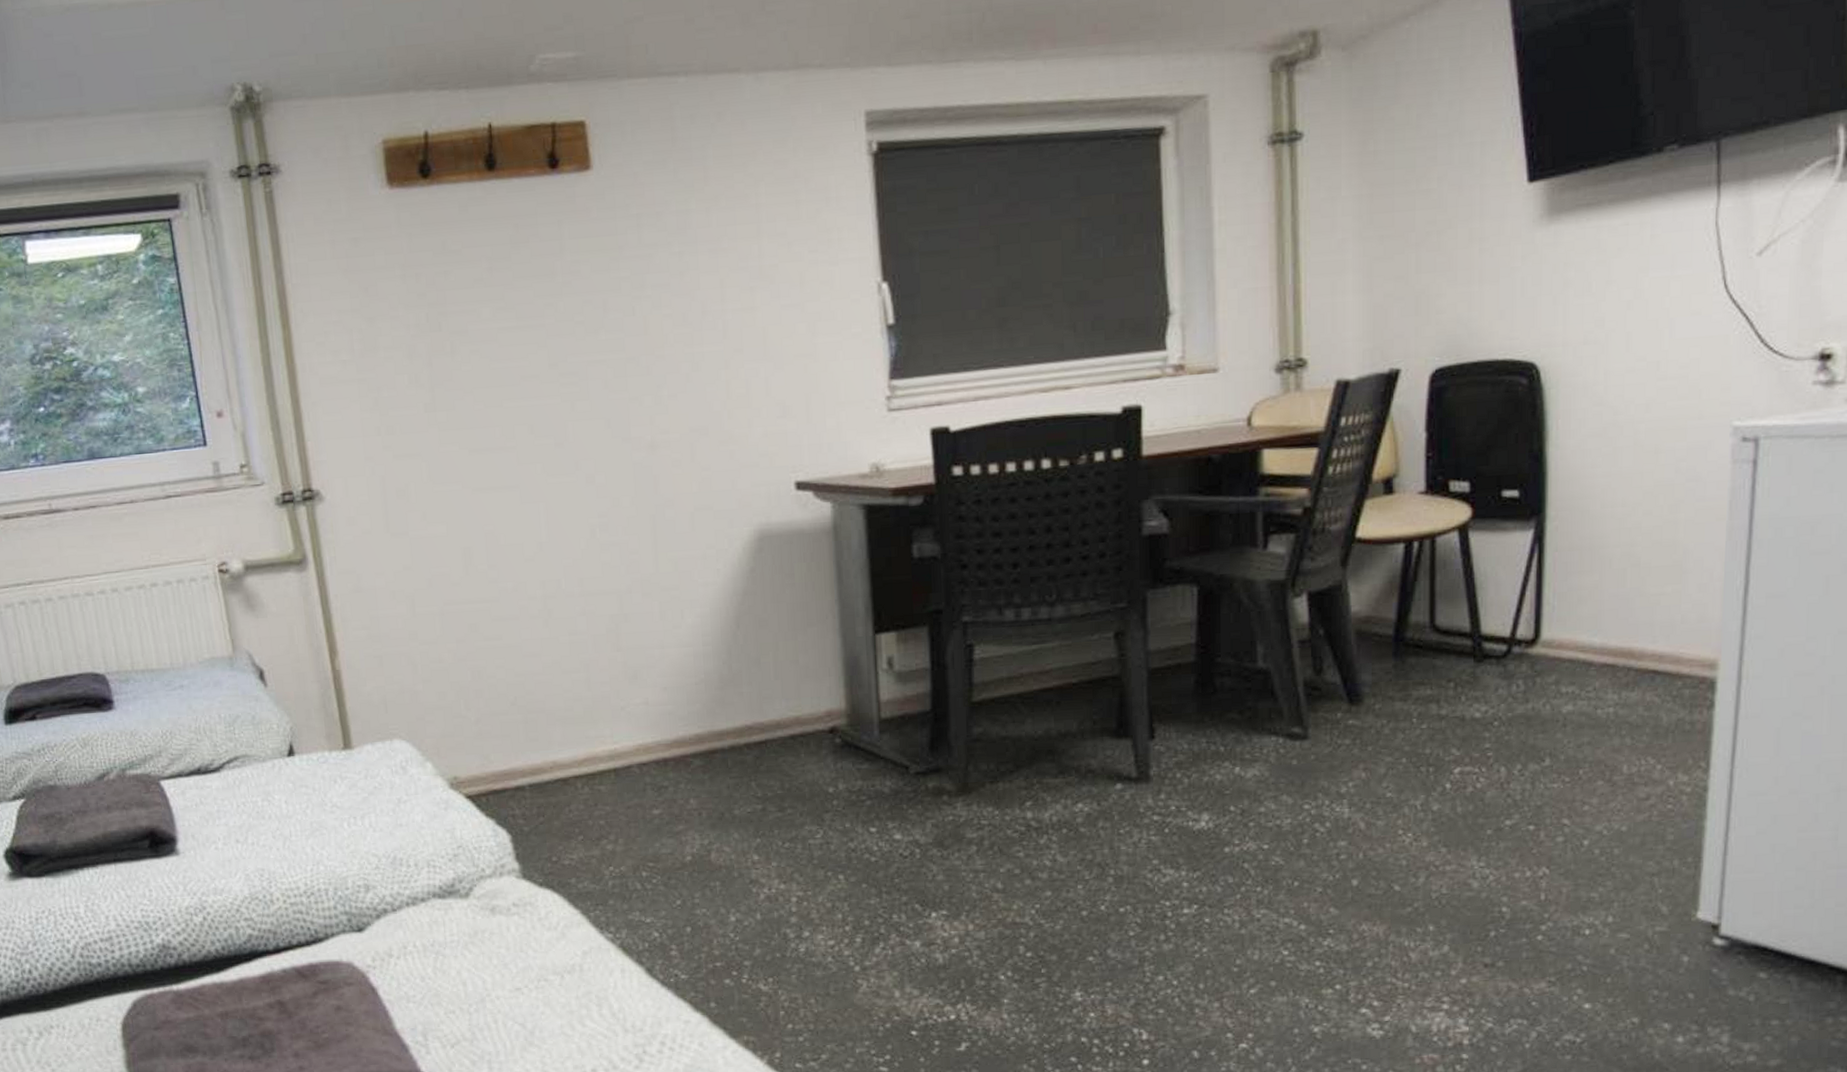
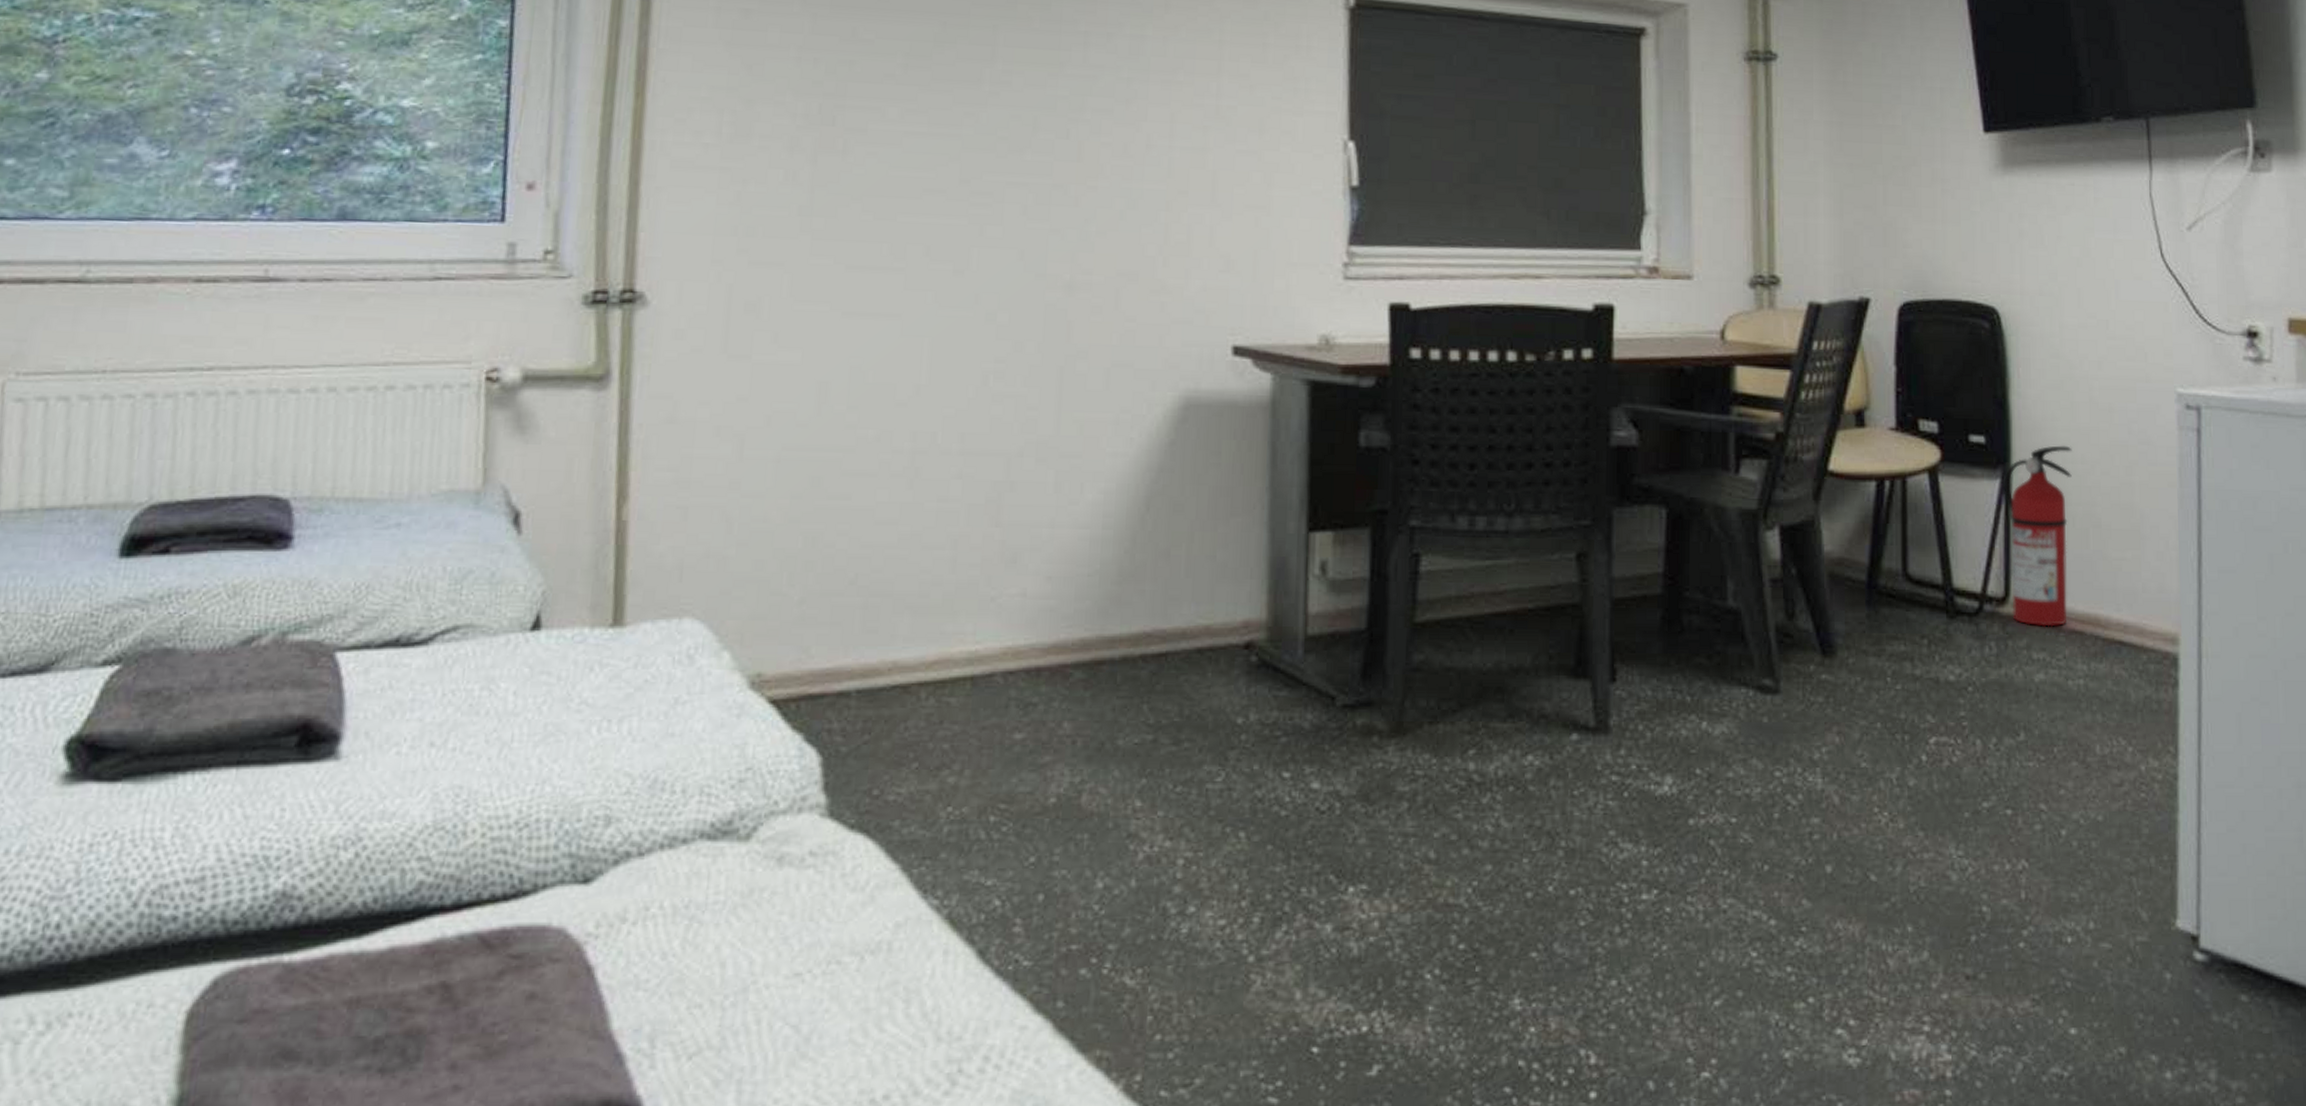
fire extinguisher: none [1538,491,1613,663] -> present [2005,445,2072,627]

